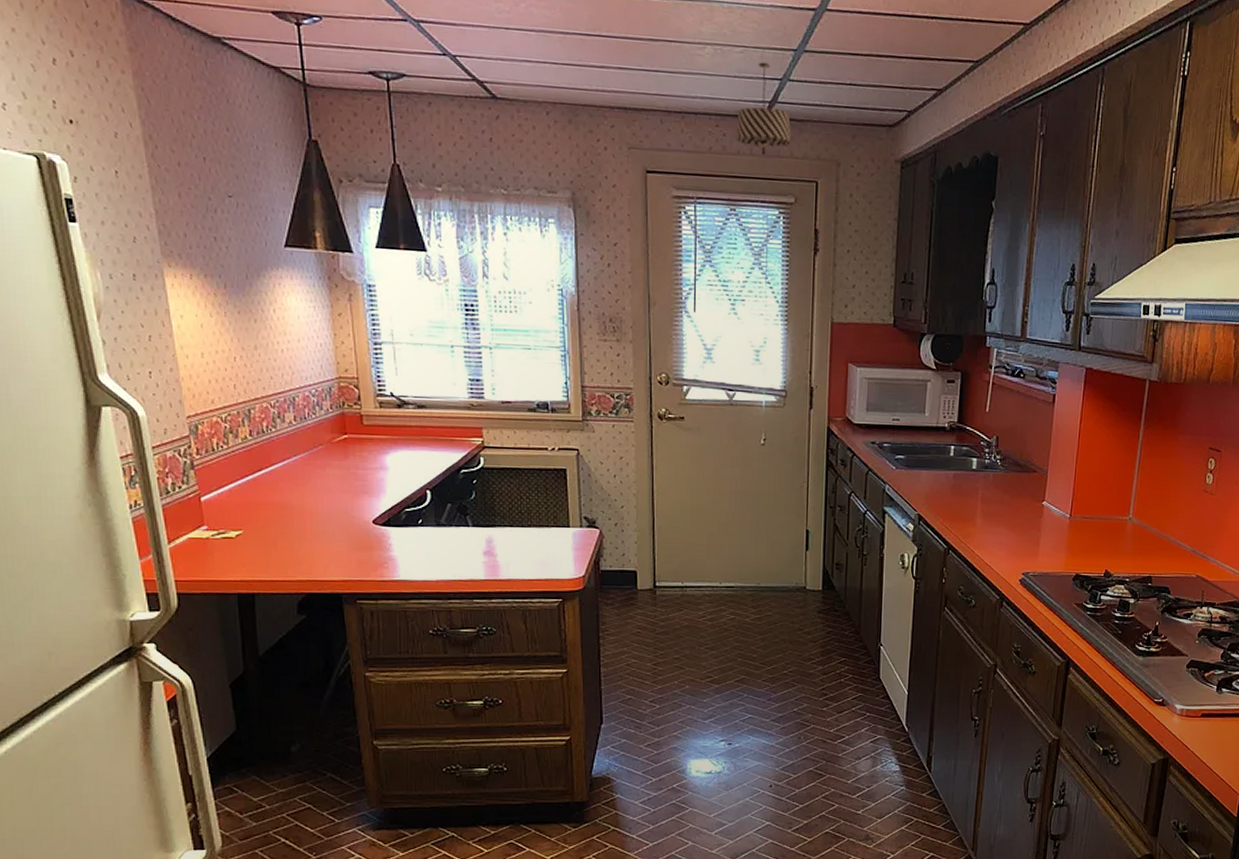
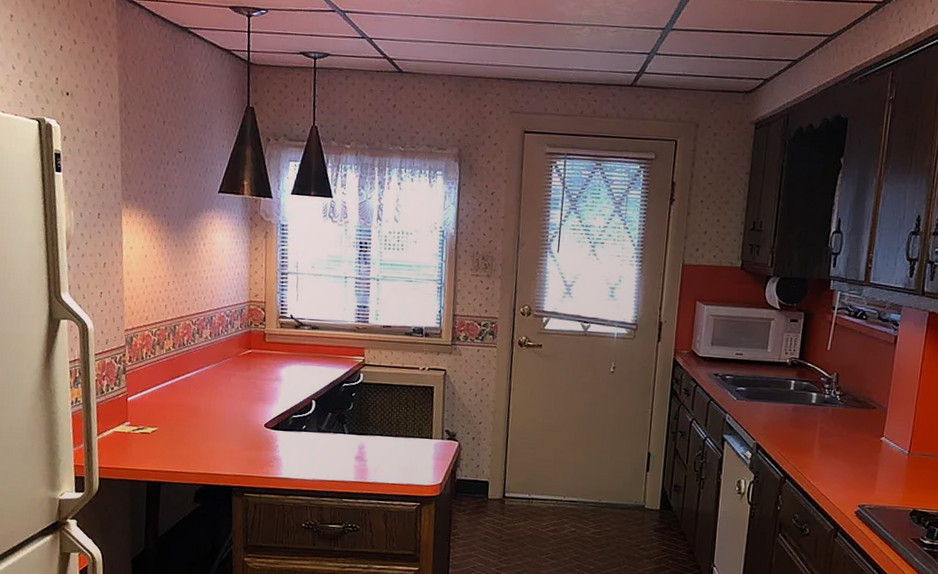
pendant light: present [736,62,792,155] -> none [605,39,656,118]

